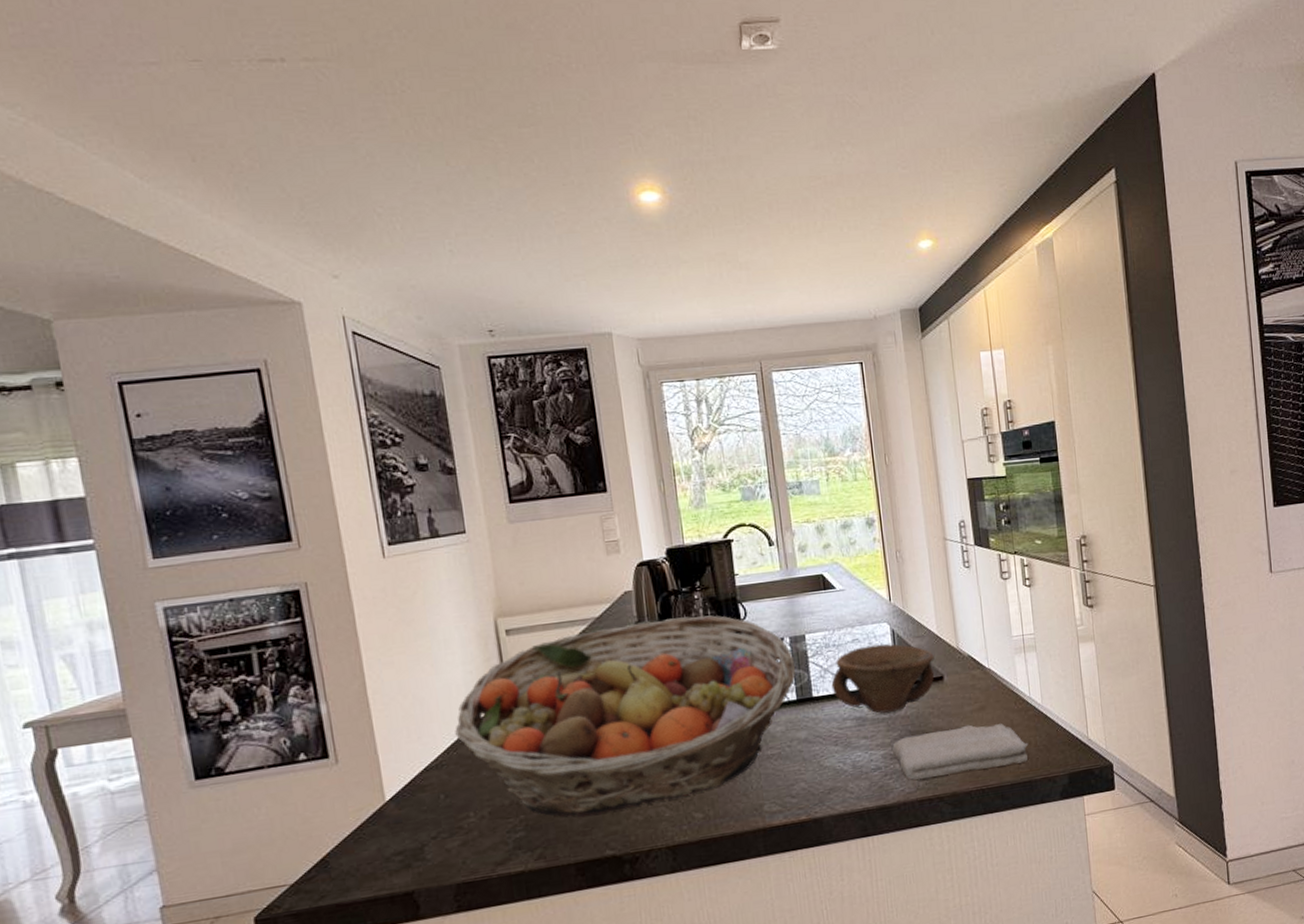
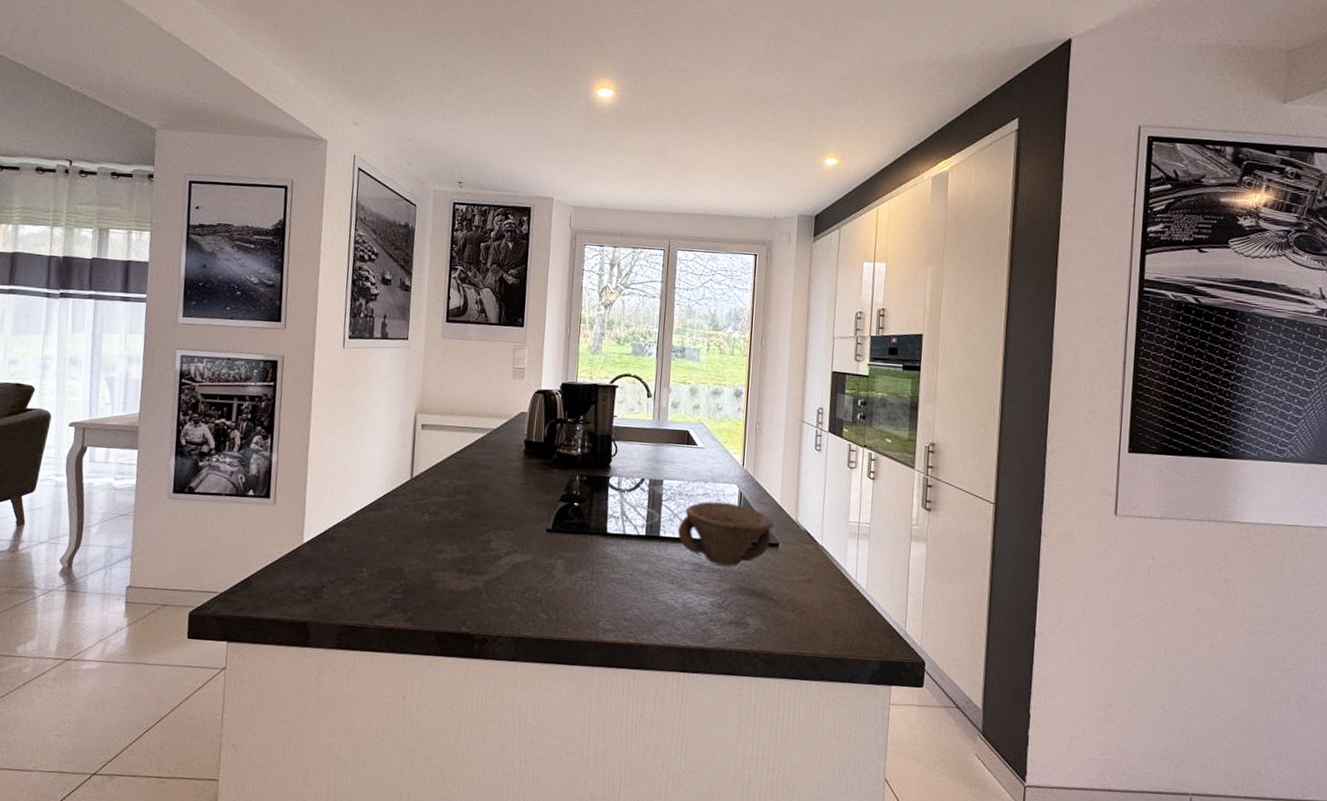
fruit basket: present [455,615,796,817] -> none [366,439,651,597]
washcloth: present [892,724,1029,780] -> none [721,590,847,640]

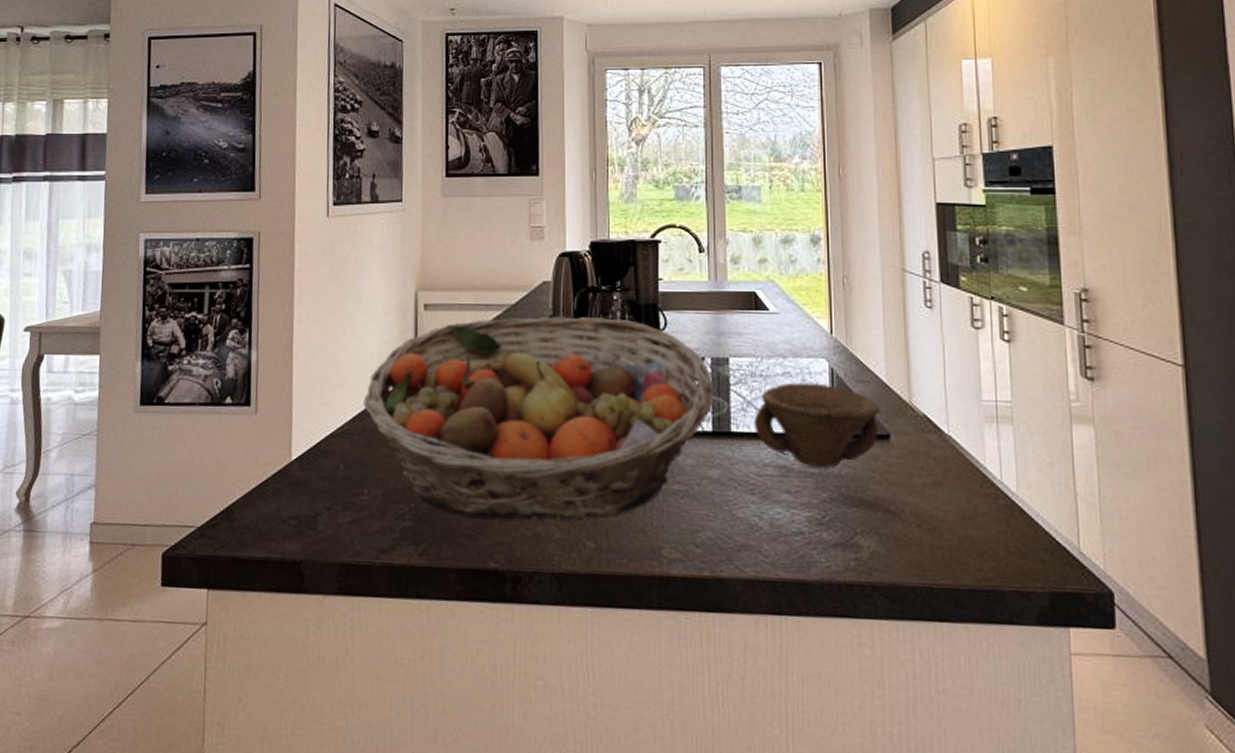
fruit basket: none [366,439,651,597] -> present [363,316,715,520]

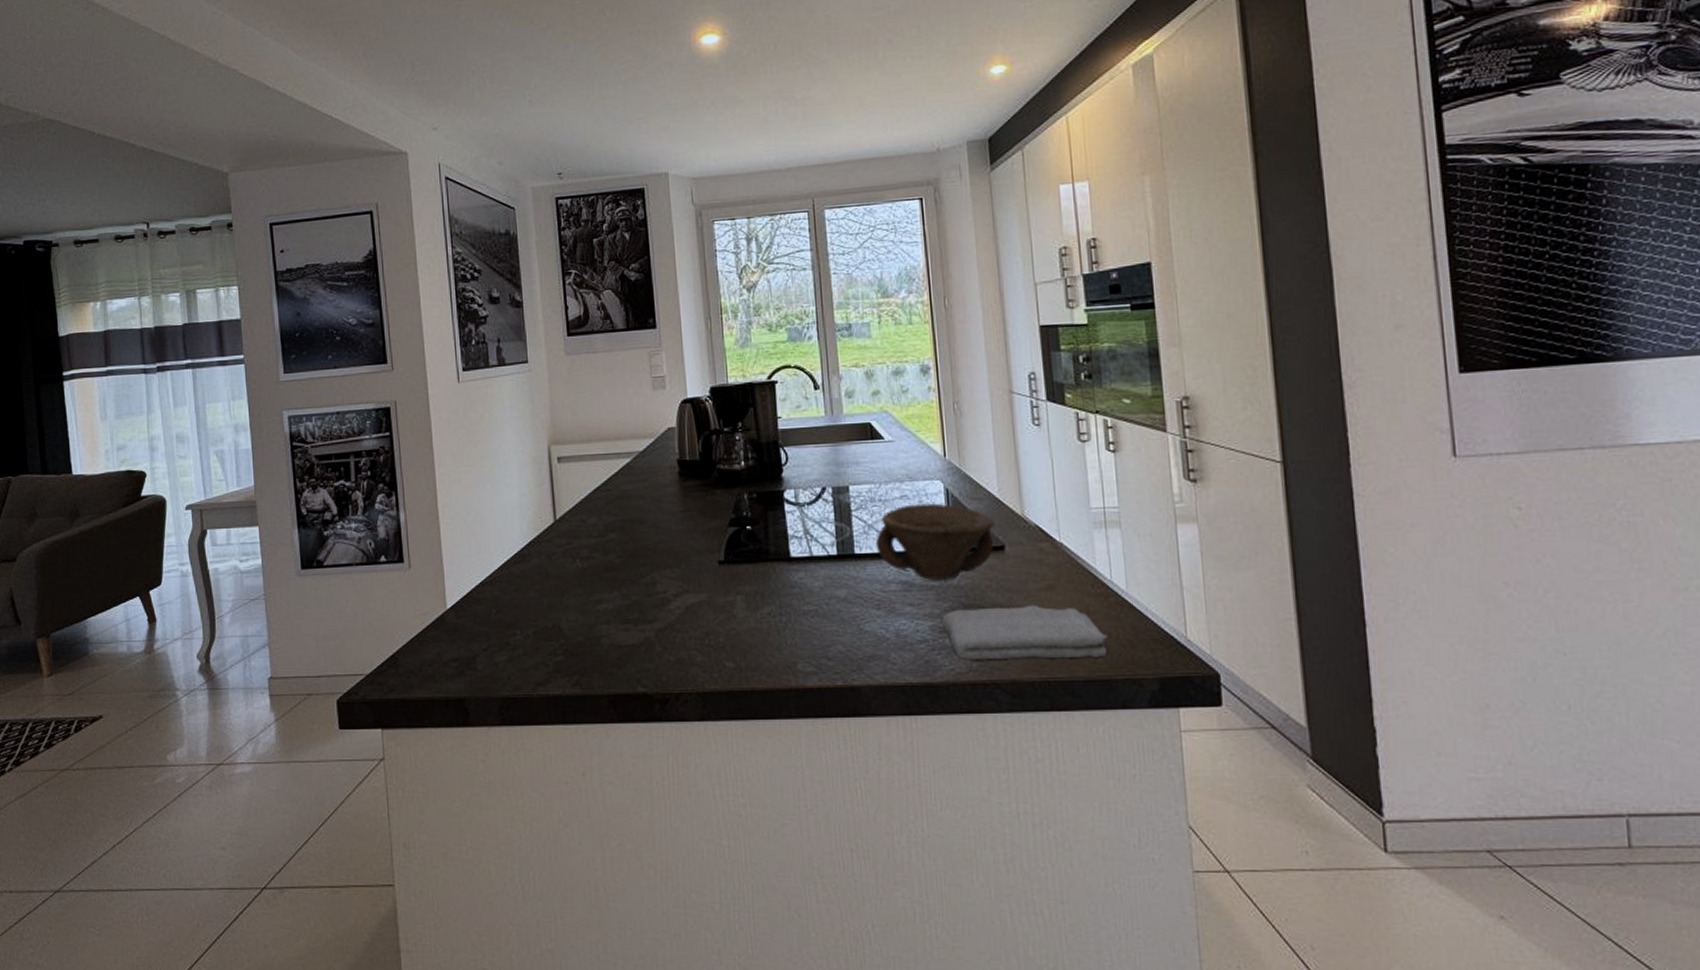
fruit basket: present [363,316,715,520] -> none [508,457,838,649]
washcloth: none [820,500,996,565] -> present [942,604,1108,660]

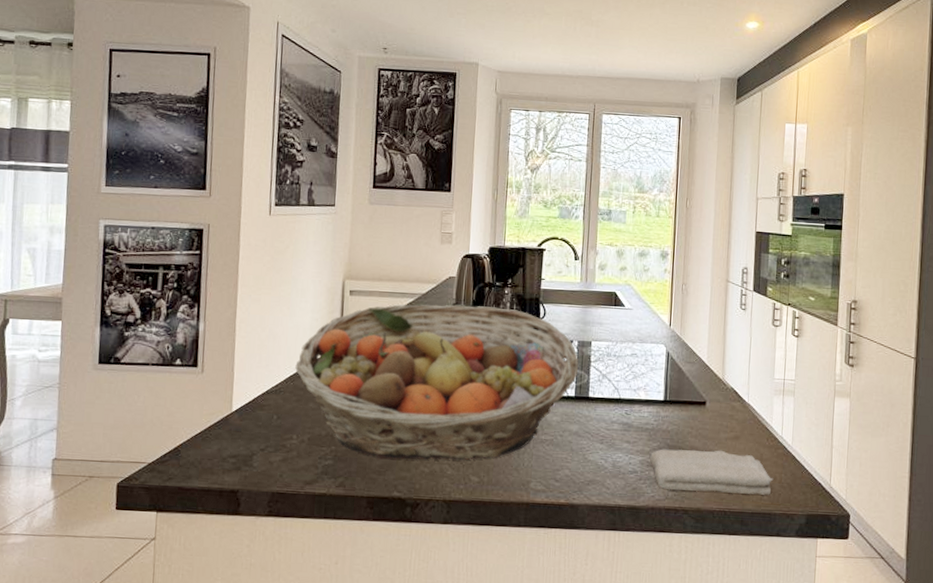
fruit basket: none [508,457,838,649] -> present [295,304,579,460]
bowl: present [875,503,995,581] -> none [606,361,701,425]

